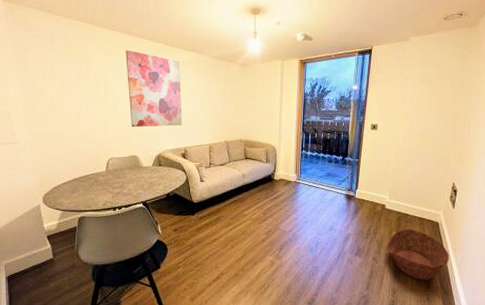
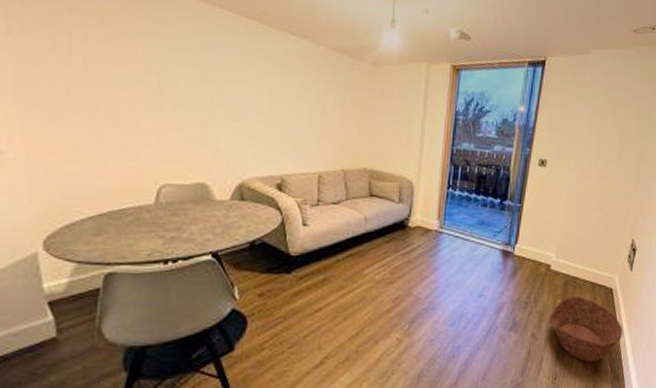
wall art: present [125,49,182,128] -> none [196,23,281,144]

